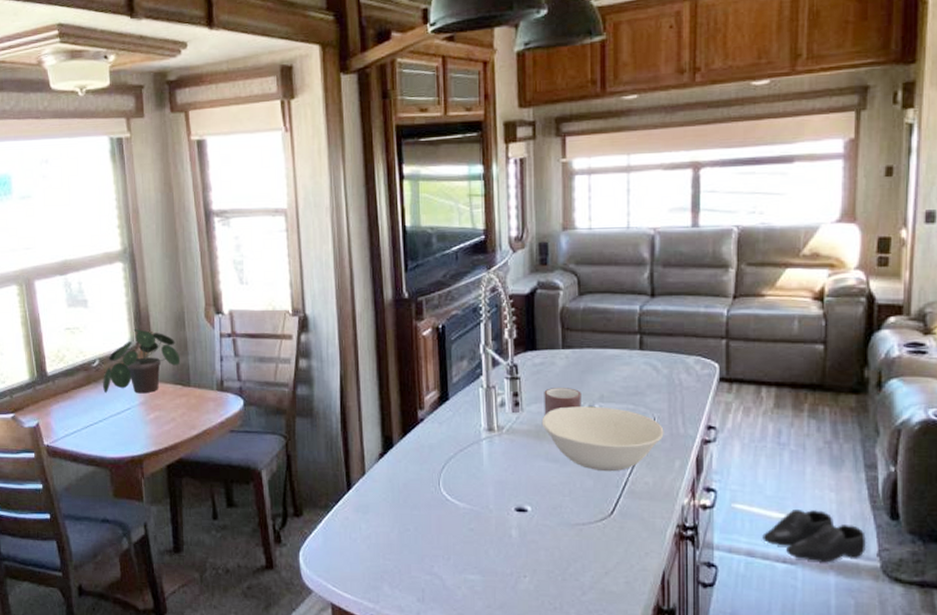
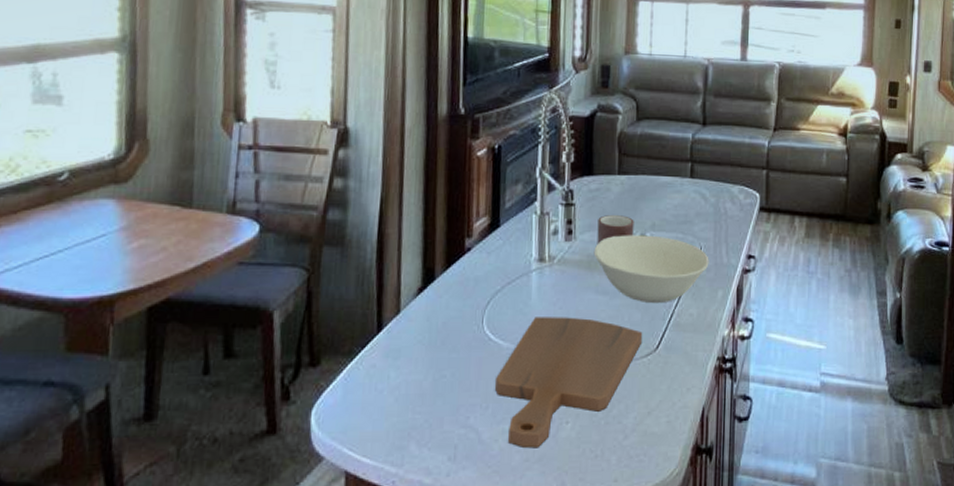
potted plant: present [103,329,181,394] -> none [70,135,183,216]
cutting board: none [455,481,596,597] -> present [495,317,643,449]
shoe: present [762,510,867,562] -> none [792,337,878,388]

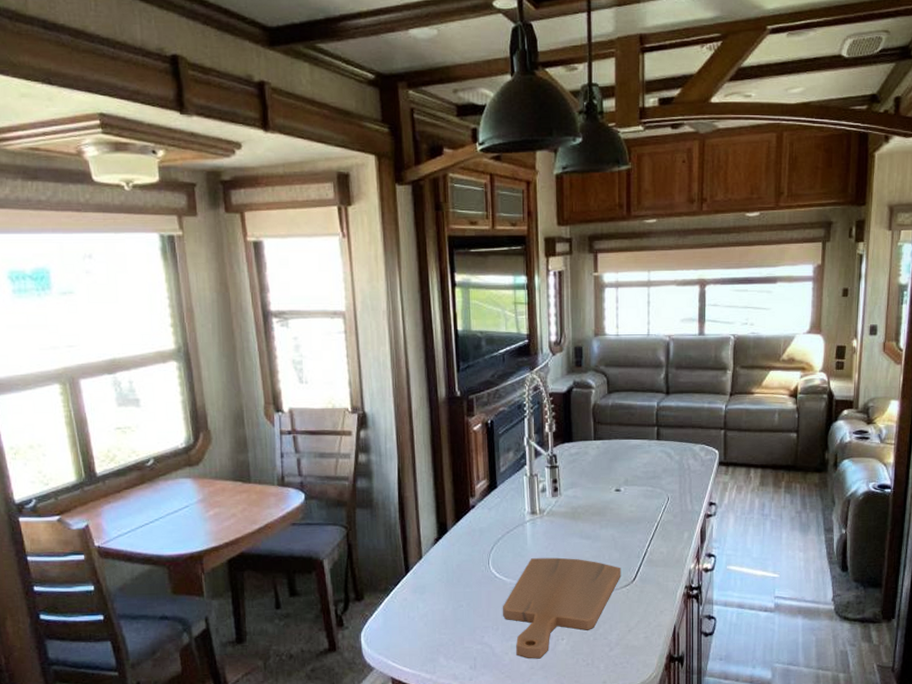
bowl: present [593,235,709,304] -> none [577,489,676,545]
mug: present [597,215,634,244] -> none [579,474,610,499]

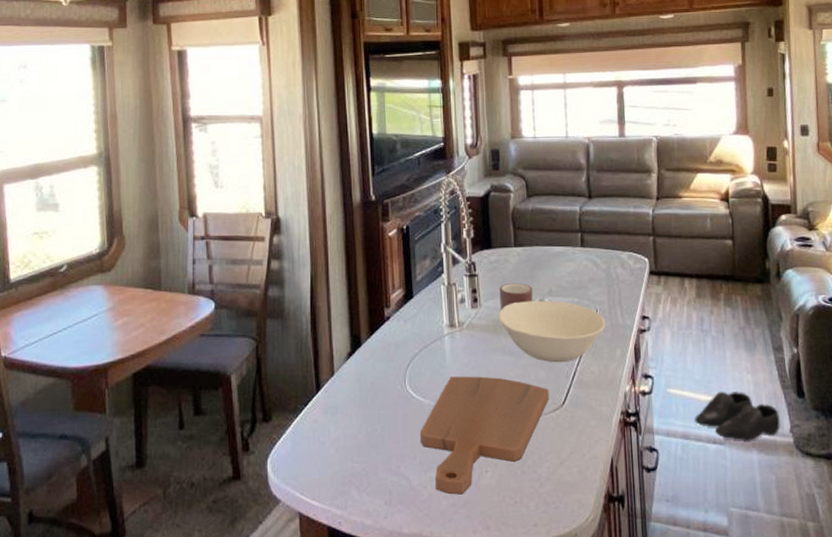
bowl: none [577,489,676,545] -> present [498,300,606,363]
mug: none [579,474,610,499] -> present [499,283,533,310]
shoe: none [750,567,825,608] -> present [694,392,781,440]

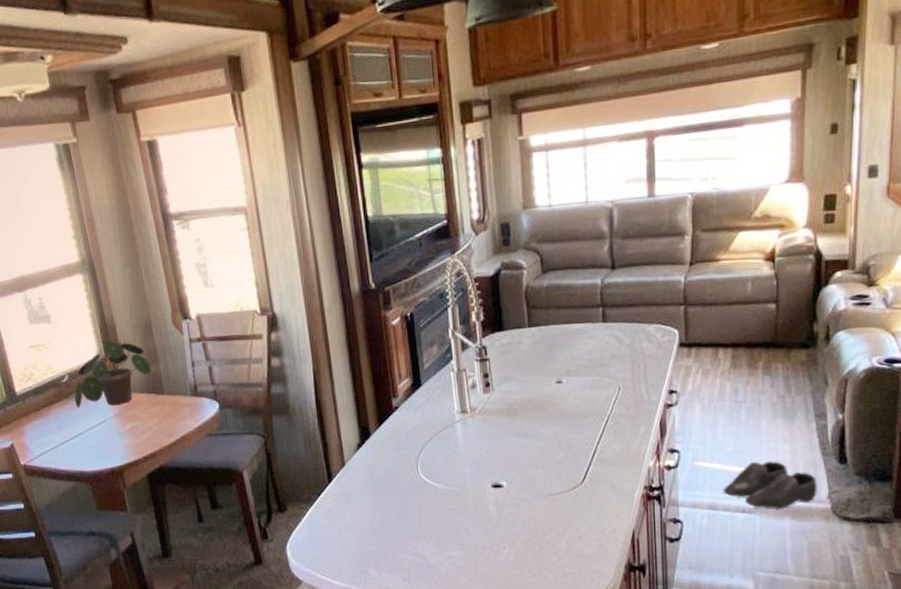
potted plant: none [70,233,152,300] -> present [74,341,152,408]
cutting board: present [420,376,550,495] -> none [435,459,568,570]
bowl: present [498,300,606,363] -> none [512,380,629,443]
mug: present [499,283,533,310] -> none [513,365,550,394]

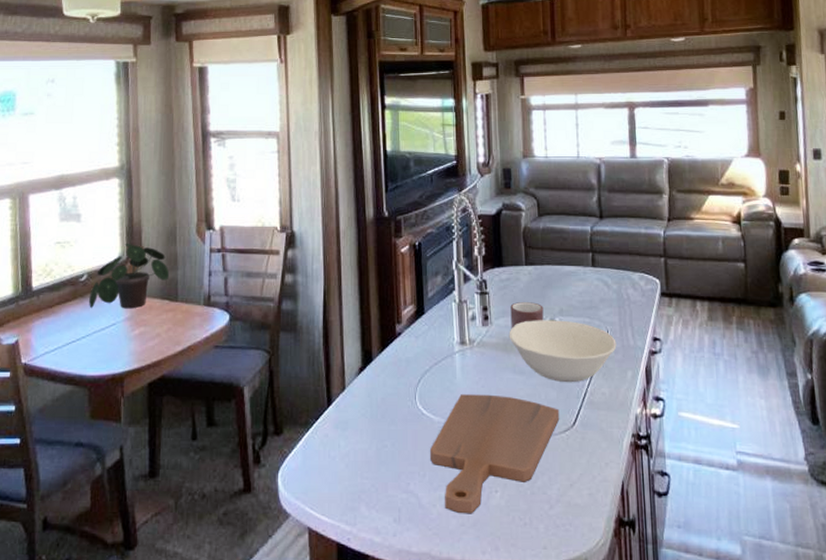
cutting board: none [435,459,568,570] -> present [430,394,560,514]
bowl: none [512,380,629,443] -> present [509,320,617,383]
mug: none [513,365,550,394] -> present [510,302,544,329]
shoe: present [723,461,819,508] -> none [707,417,795,467]

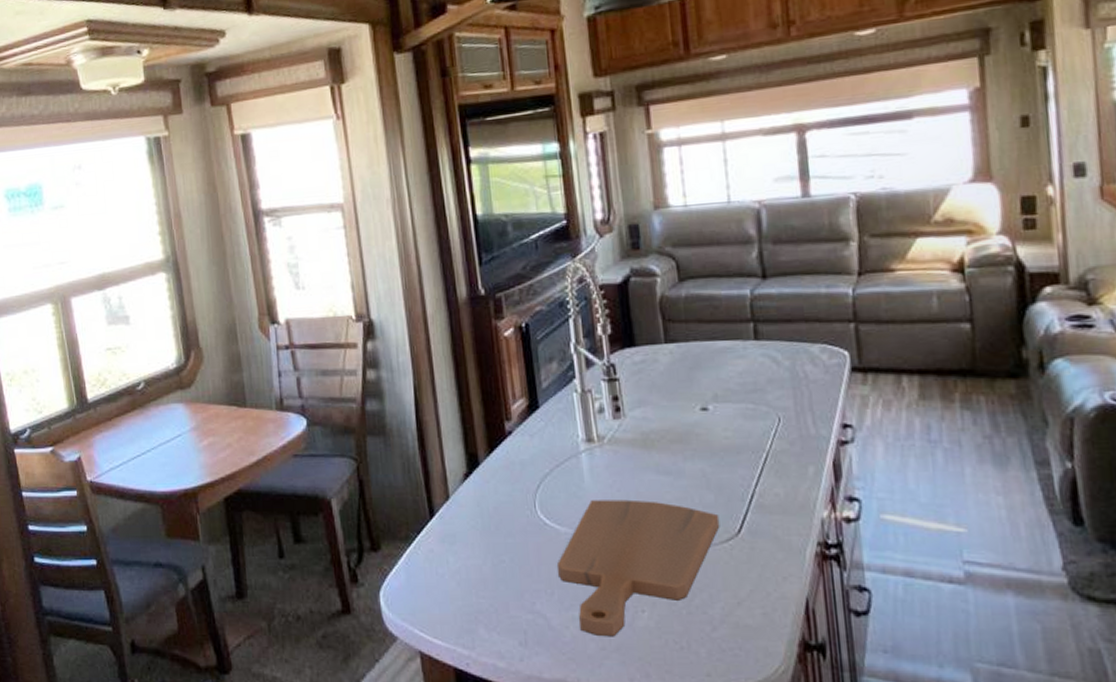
potted plant: present [89,244,170,309] -> none [149,345,234,420]
bowl: present [509,320,617,383] -> none [647,407,792,483]
mug: present [510,302,544,329] -> none [648,387,693,421]

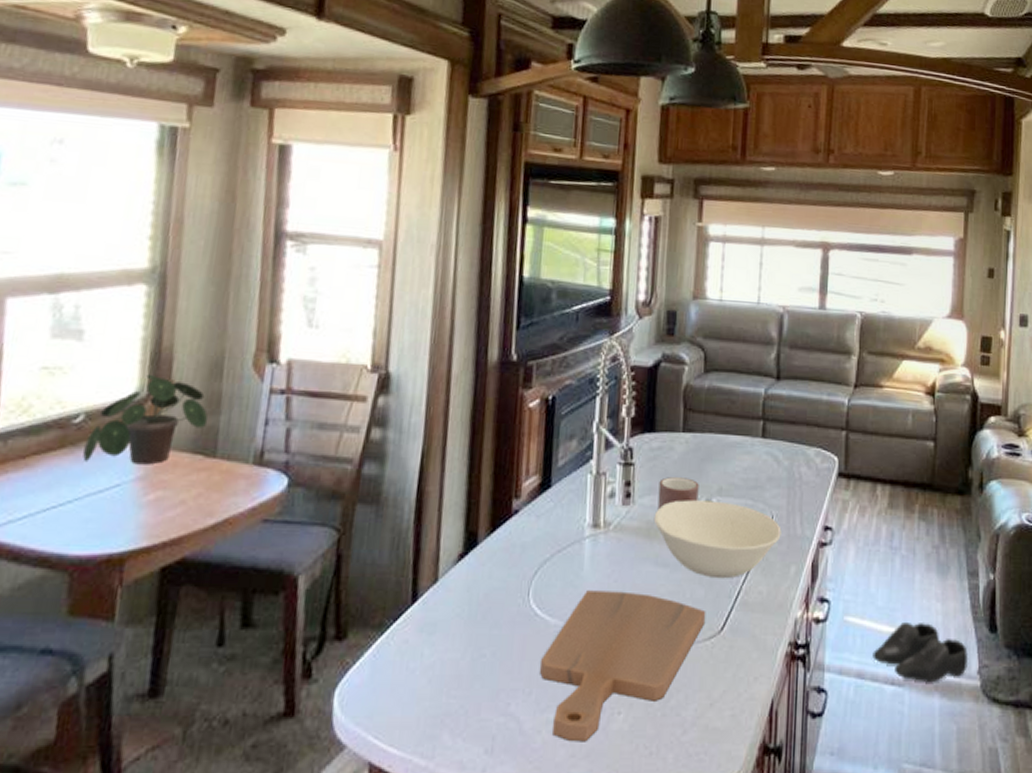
potted plant: none [149,345,234,420] -> present [83,375,208,465]
bowl: none [647,407,792,483] -> present [653,500,782,579]
mug: none [648,387,693,421] -> present [657,477,699,510]
shoe: none [921,518,1049,579] -> present [872,623,969,682]

